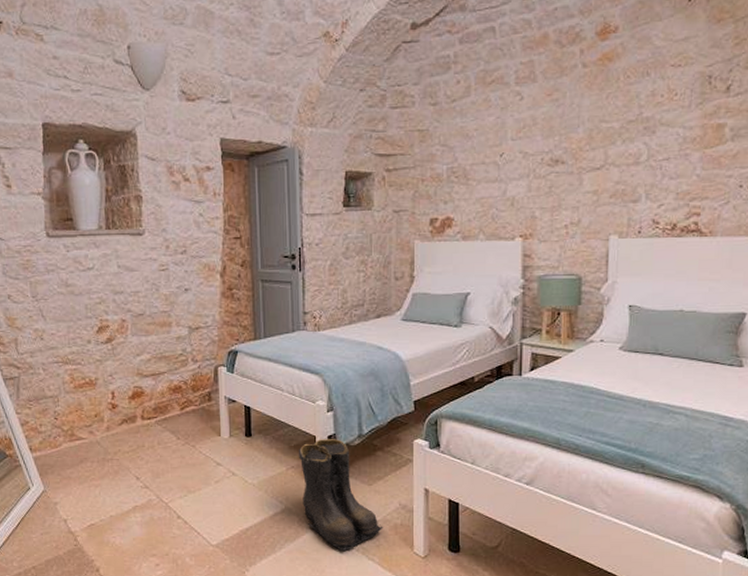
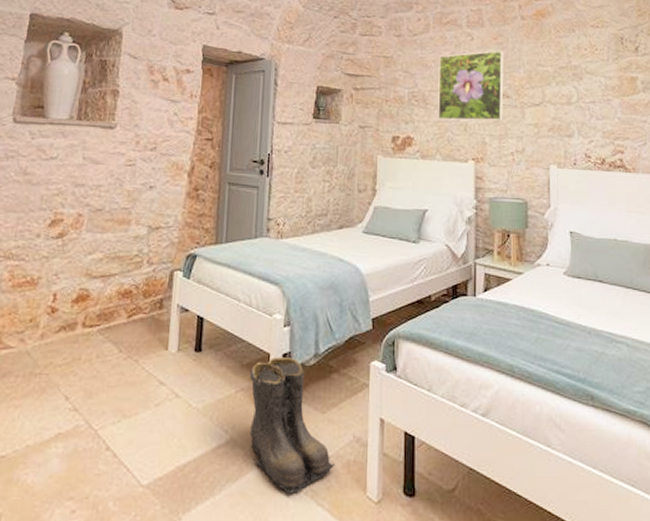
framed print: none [481,108,560,195] -> present [438,50,504,121]

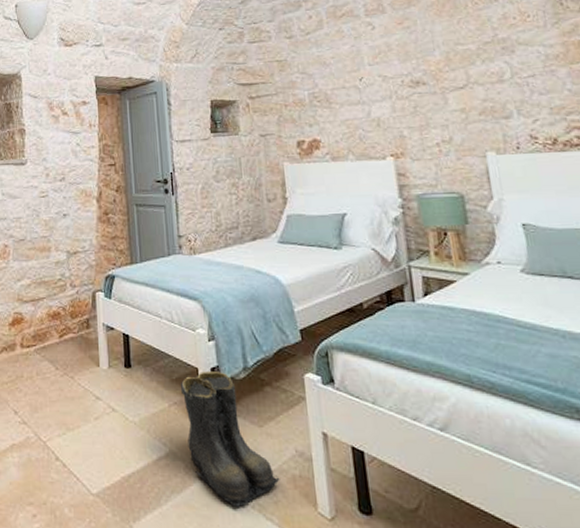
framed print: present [438,50,504,121] -> none [337,35,422,117]

